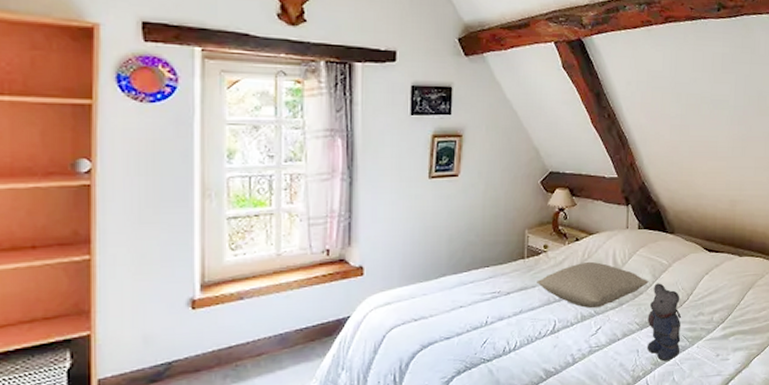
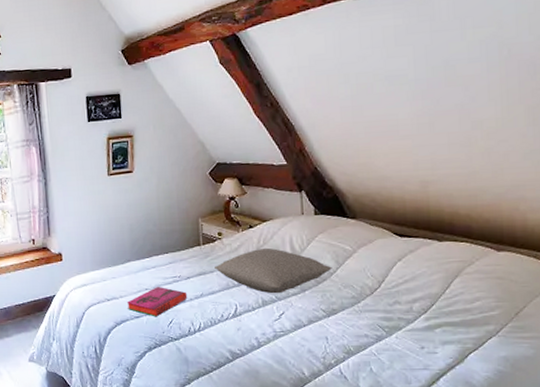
hardback book: none [436,303,506,337] -> present [126,286,188,317]
bear: present [647,283,682,361] -> none [334,270,376,351]

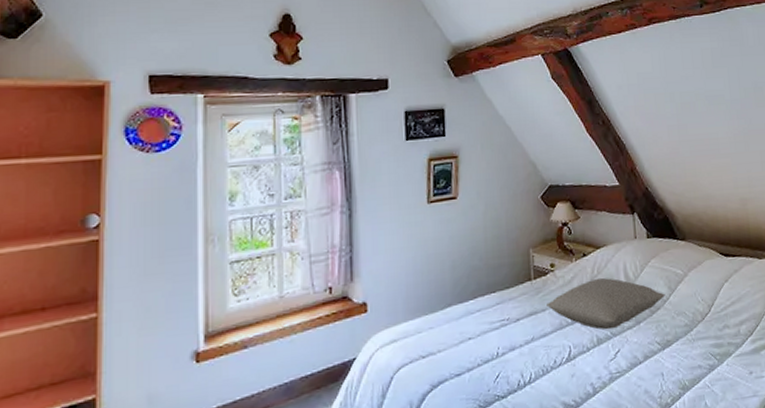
hardback book: present [126,286,188,317] -> none [445,333,517,372]

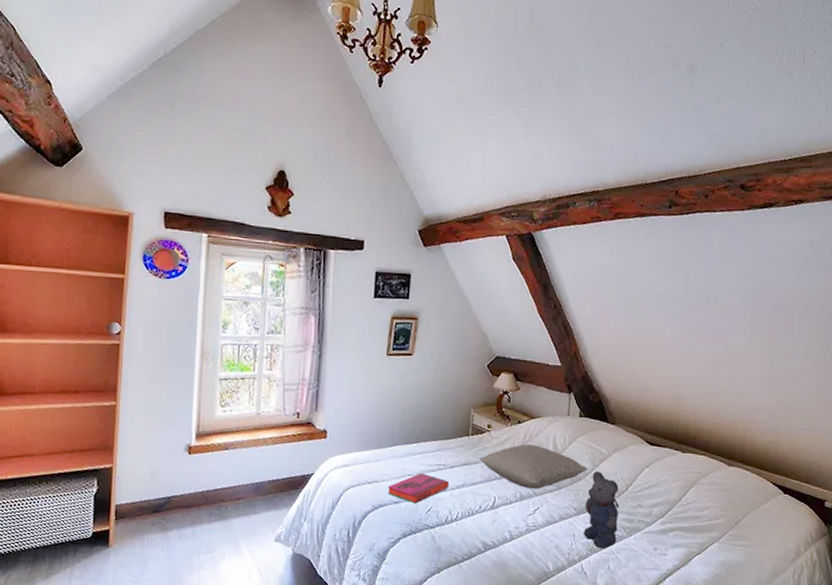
hardback book: none [445,333,517,372] -> present [387,472,450,504]
bear: none [669,295,709,384] -> present [584,471,620,549]

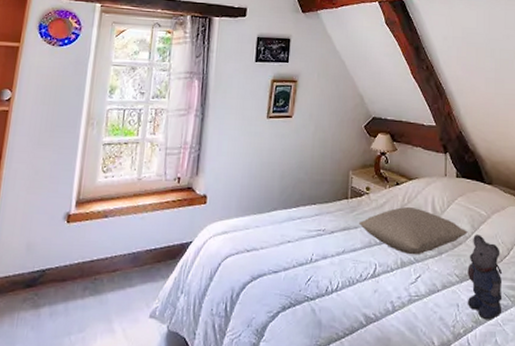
hardback book: present [387,472,450,504] -> none [266,239,329,273]

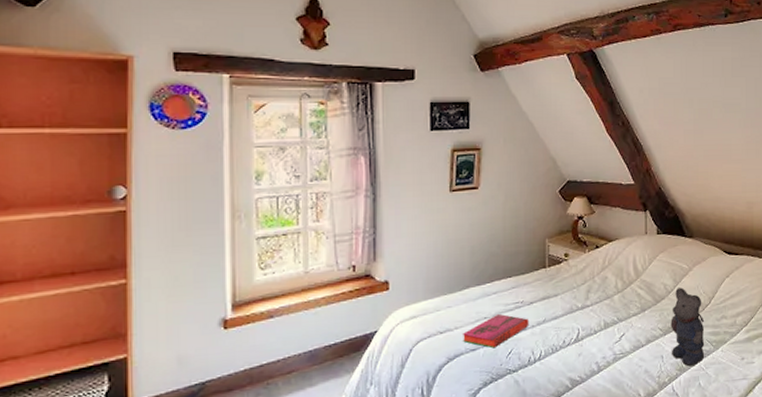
hardback book: none [266,239,329,273] -> present [462,313,529,349]
pillow: present [359,206,468,255] -> none [559,268,670,316]

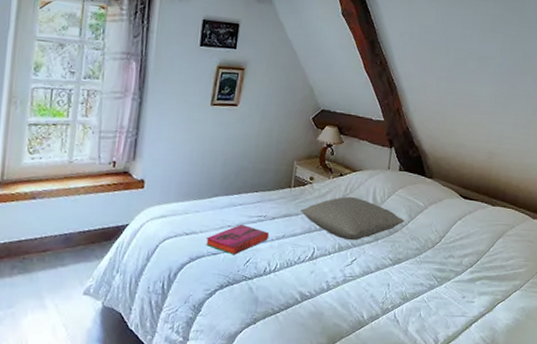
pillow: none [559,268,670,316] -> present [300,196,405,241]
bear: present [670,287,705,367] -> none [398,223,433,298]

